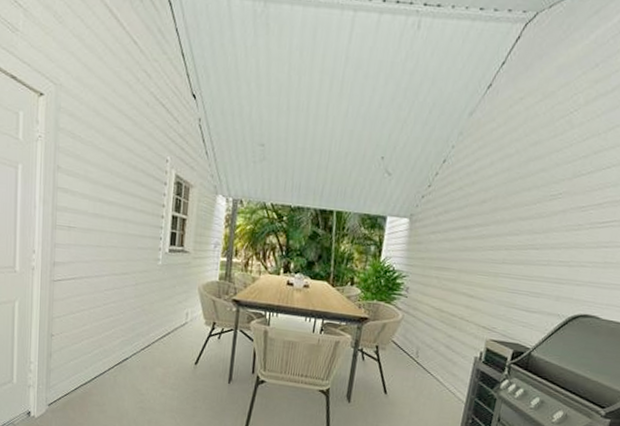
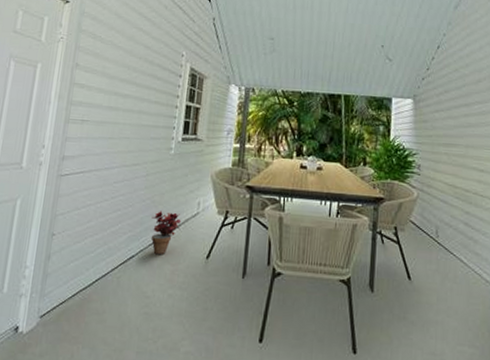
potted plant: none [142,319,170,359] -> present [151,211,181,255]

